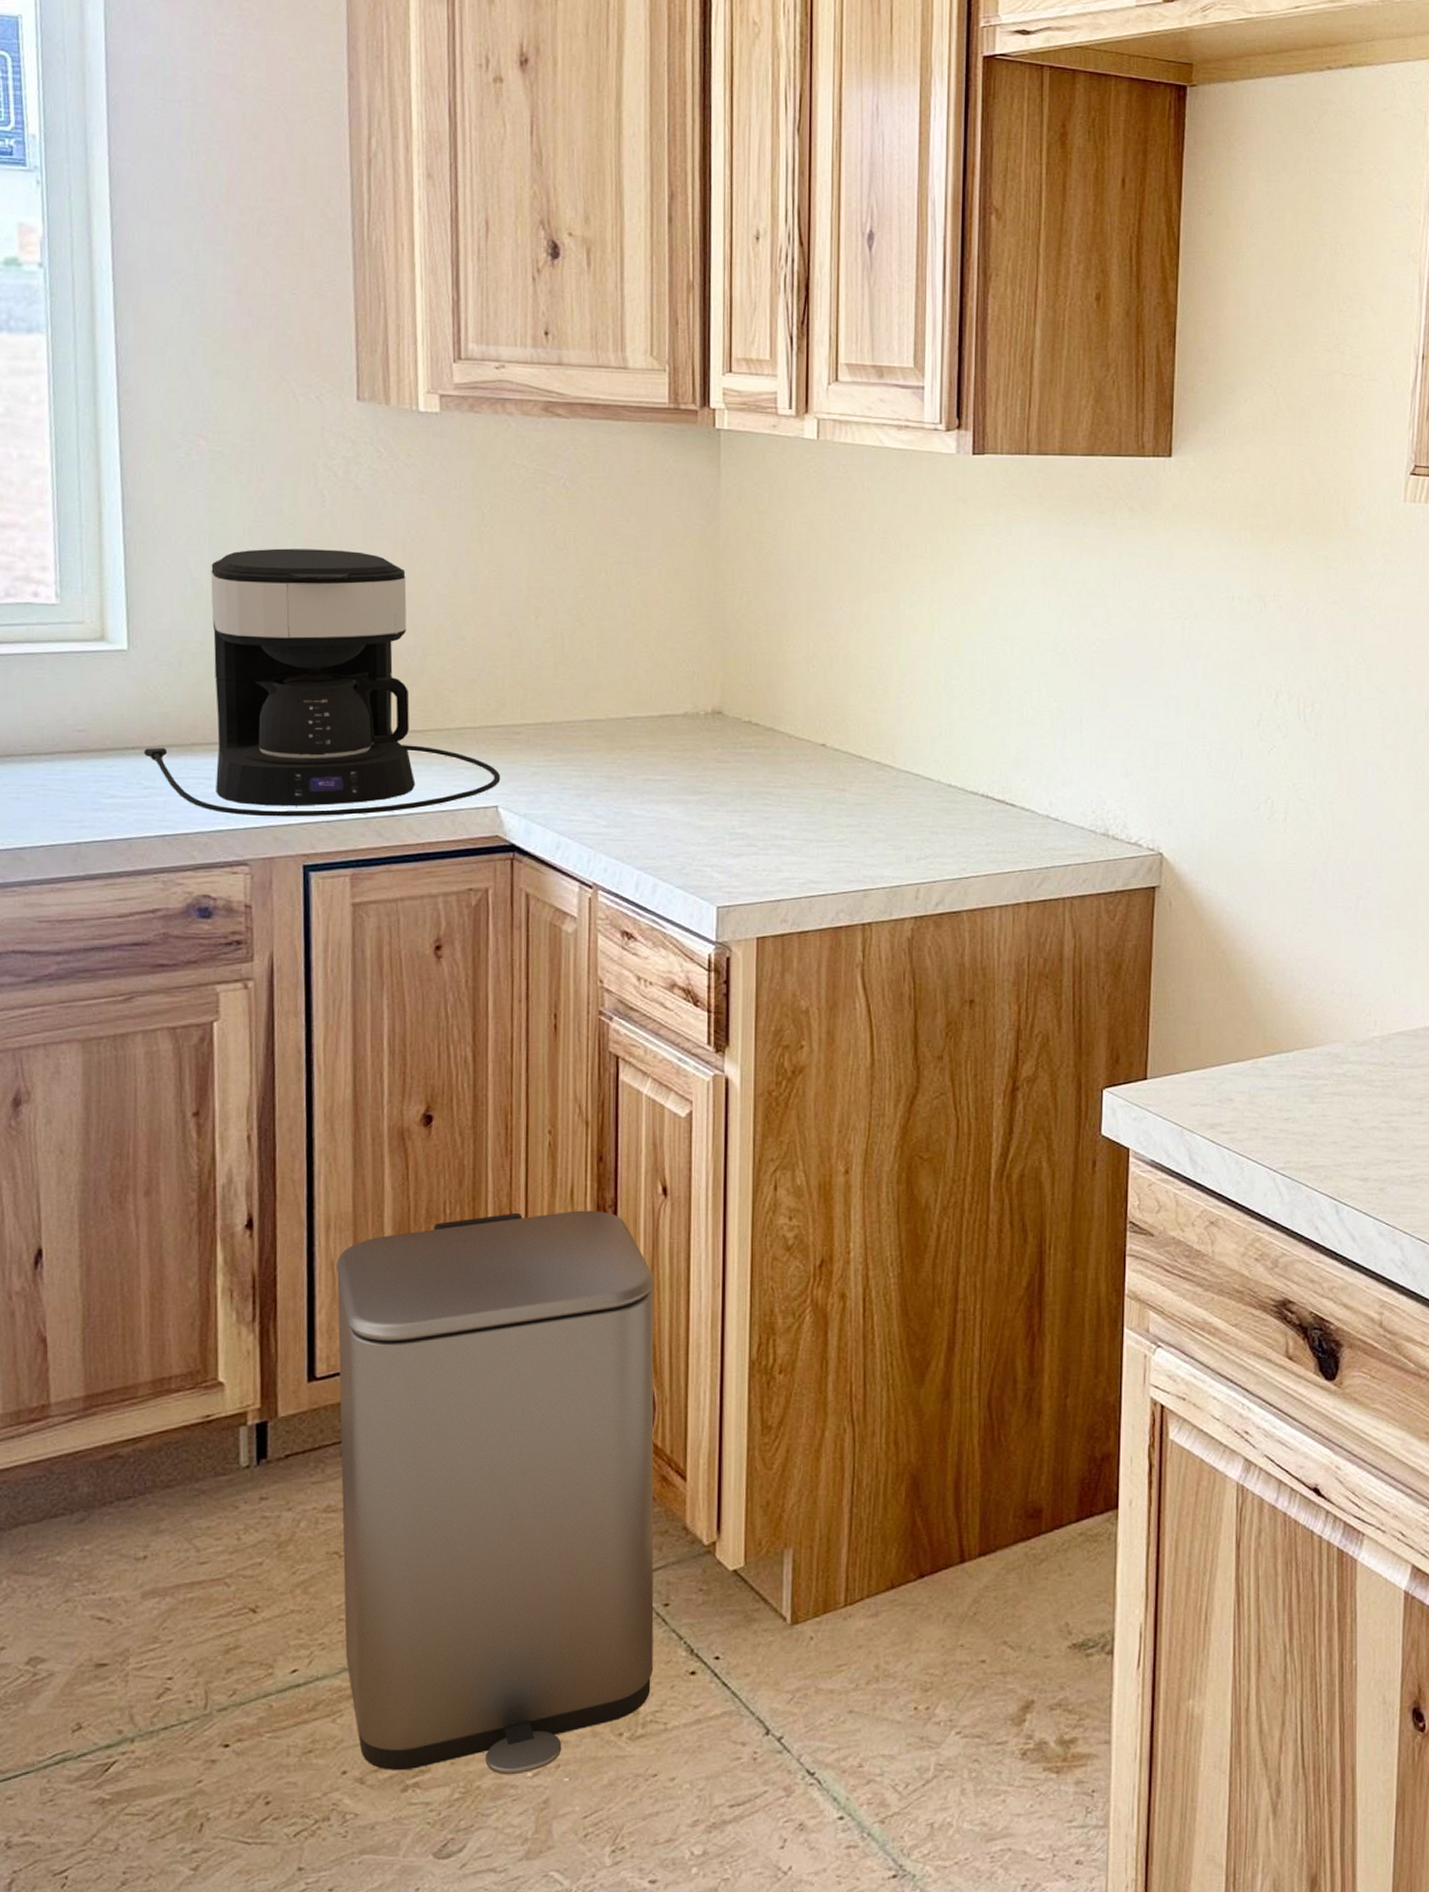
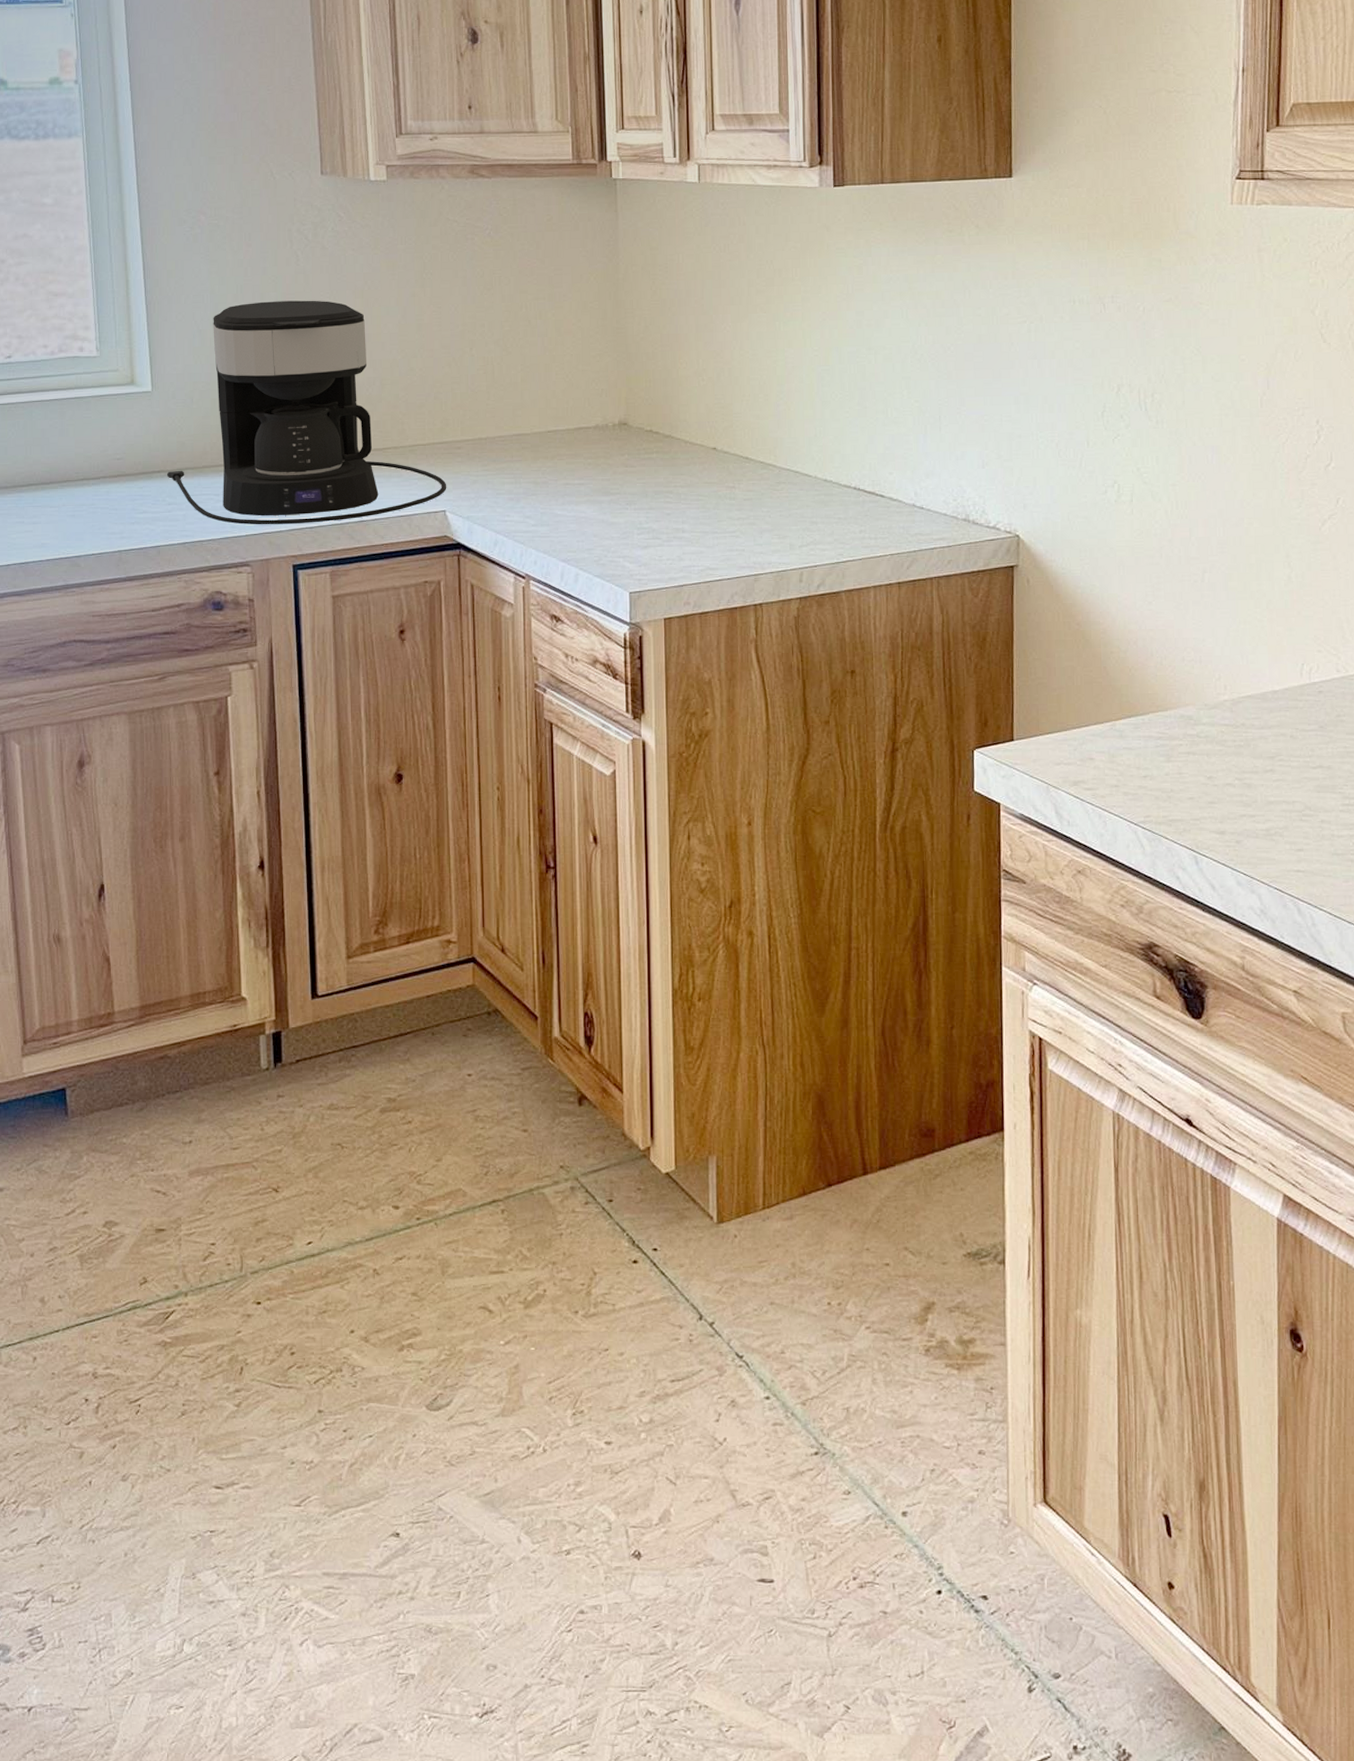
pedal bin: present [336,1210,654,1775] -> none [330,856,601,1342]

